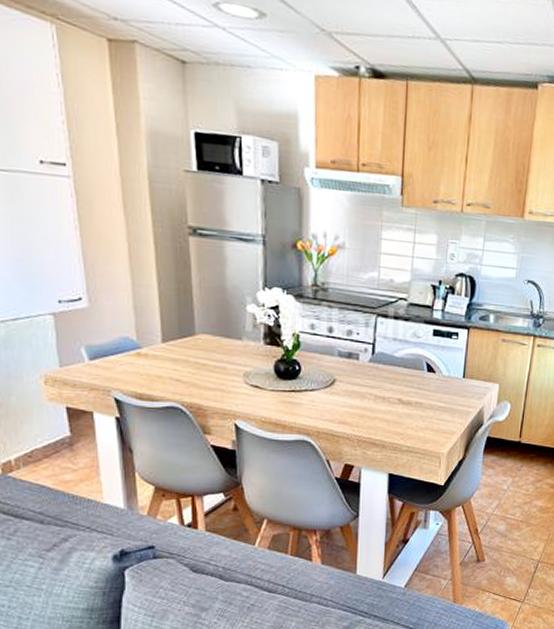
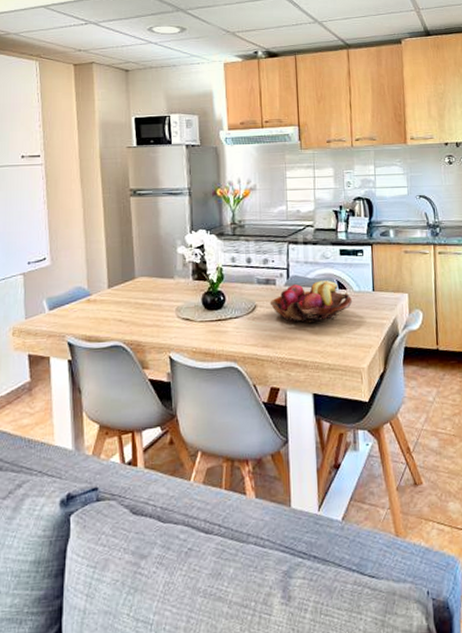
fruit basket: none [350,361,441,404] -> present [270,280,353,324]

